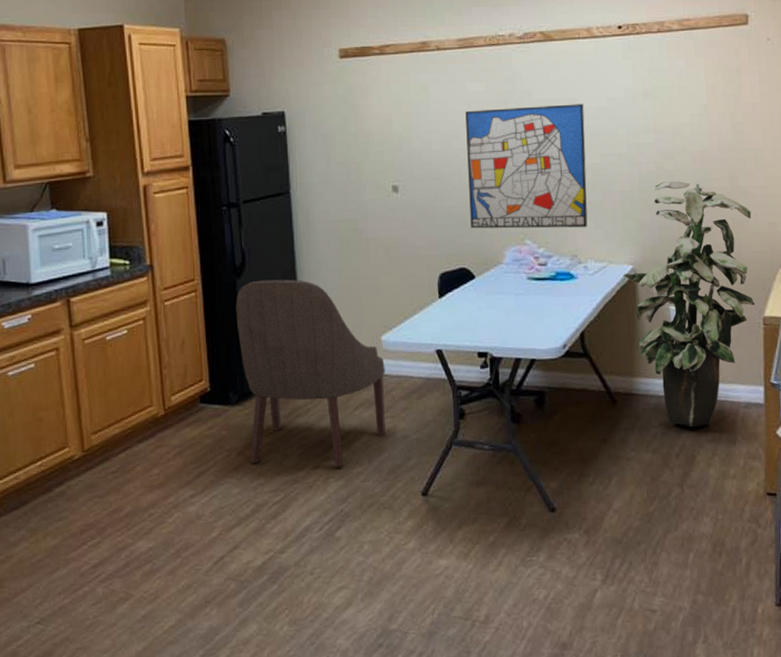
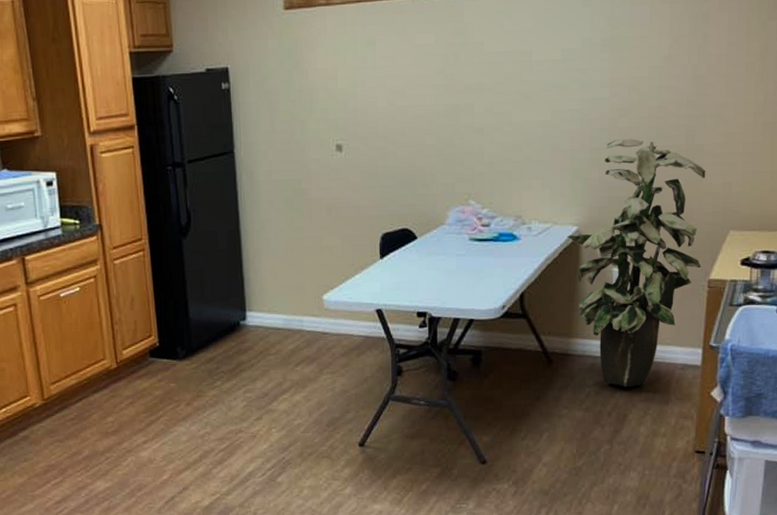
chair: present [235,279,386,468] -> none [182,239,326,420]
wall art: present [465,104,588,229] -> none [413,56,537,189]

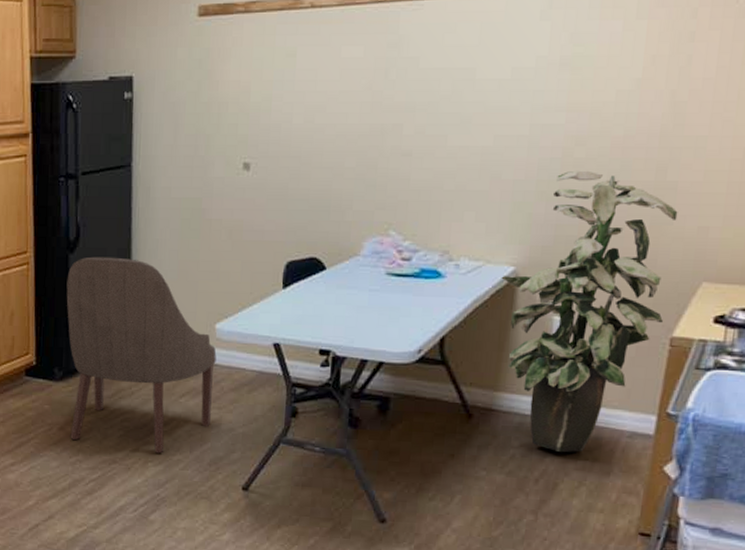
chair: none [182,239,326,420] -> present [66,256,217,454]

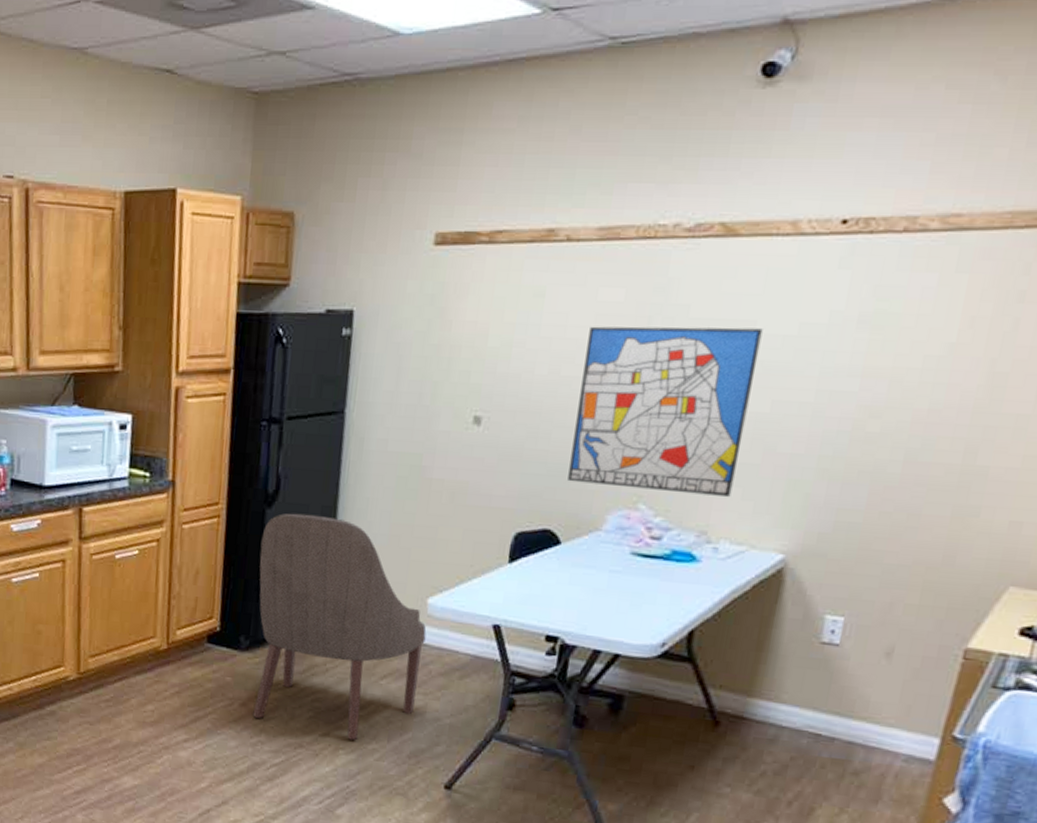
wall art: none [328,74,482,220] -> present [568,326,763,497]
indoor plant: present [501,170,678,453] -> none [766,446,987,774]

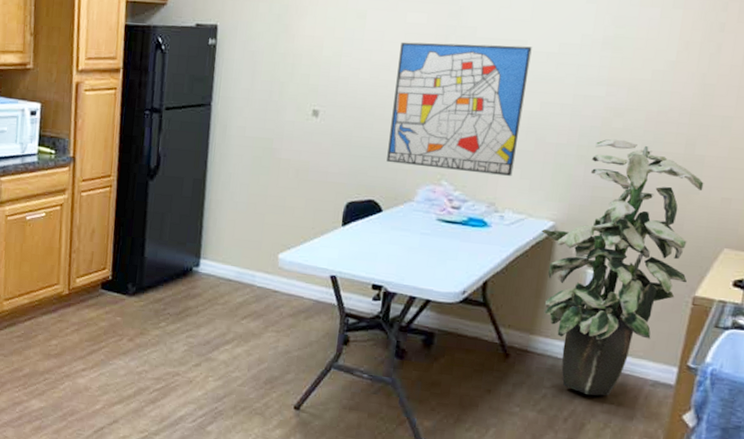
chair: present [253,513,427,741] -> none [138,184,278,370]
indoor plant: none [766,446,987,774] -> present [541,139,704,396]

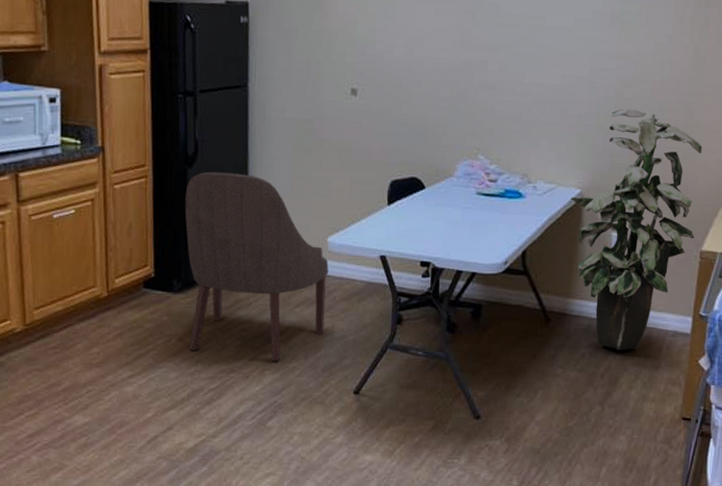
chair: none [138,184,278,370] -> present [185,171,329,362]
wall art: present [387,42,532,176] -> none [426,18,551,147]

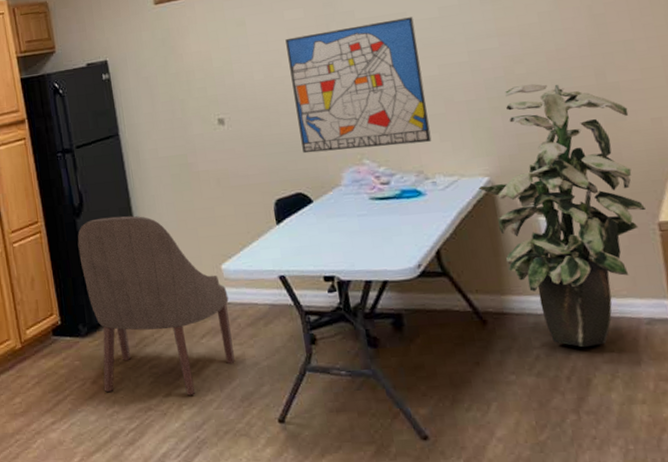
wall art: none [426,18,551,147] -> present [285,17,432,154]

